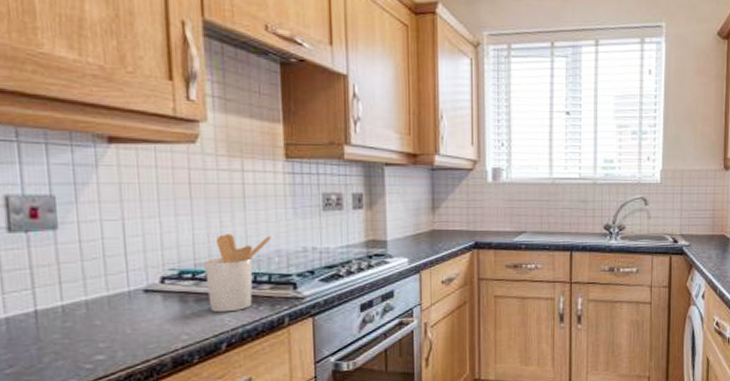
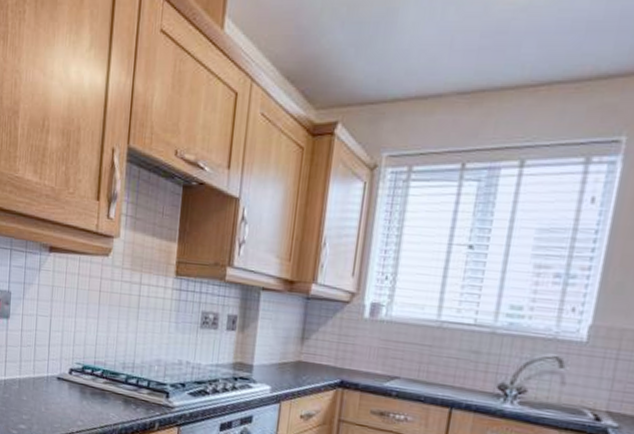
utensil holder: present [204,234,271,313] -> none [100,339,155,409]

